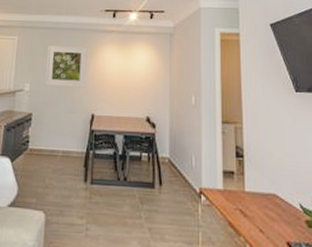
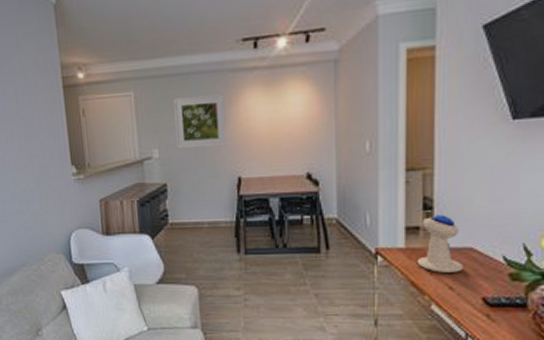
speaker: none [233,162,270,216] -> present [416,215,463,273]

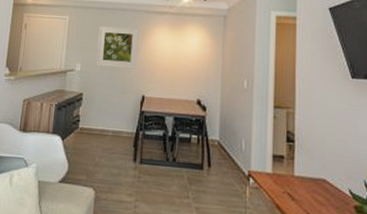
speaker: present [416,215,463,273] -> none [281,147,318,200]

